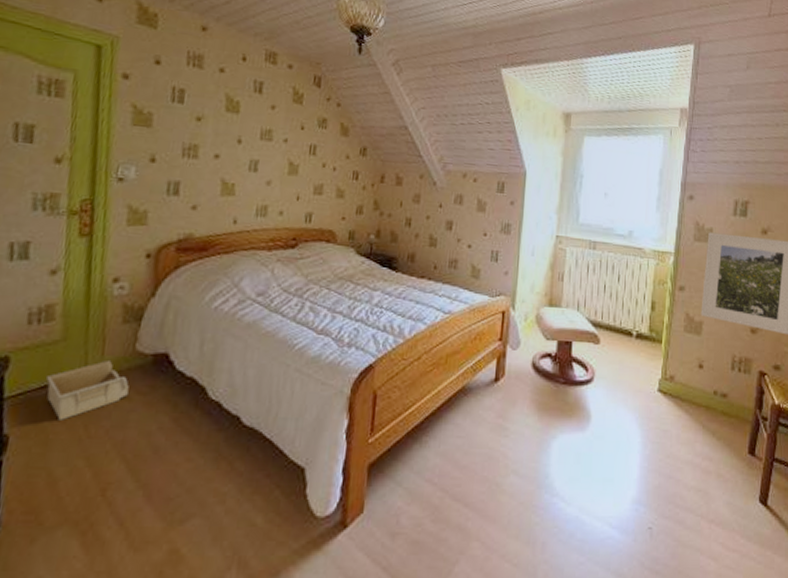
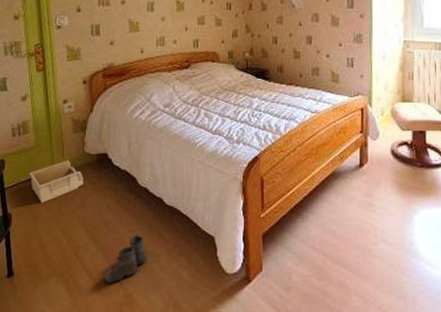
boots: none [140,464,211,536] -> present [104,234,148,285]

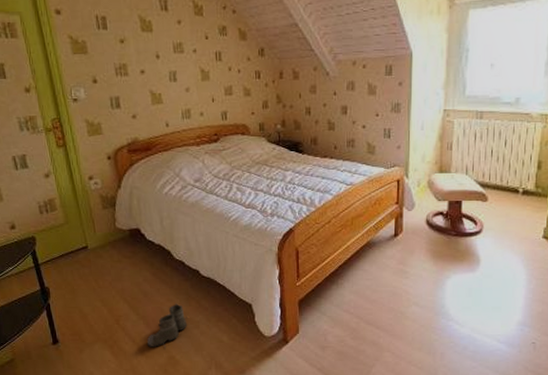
storage bin: present [30,160,83,203] -> none [62,236,118,277]

